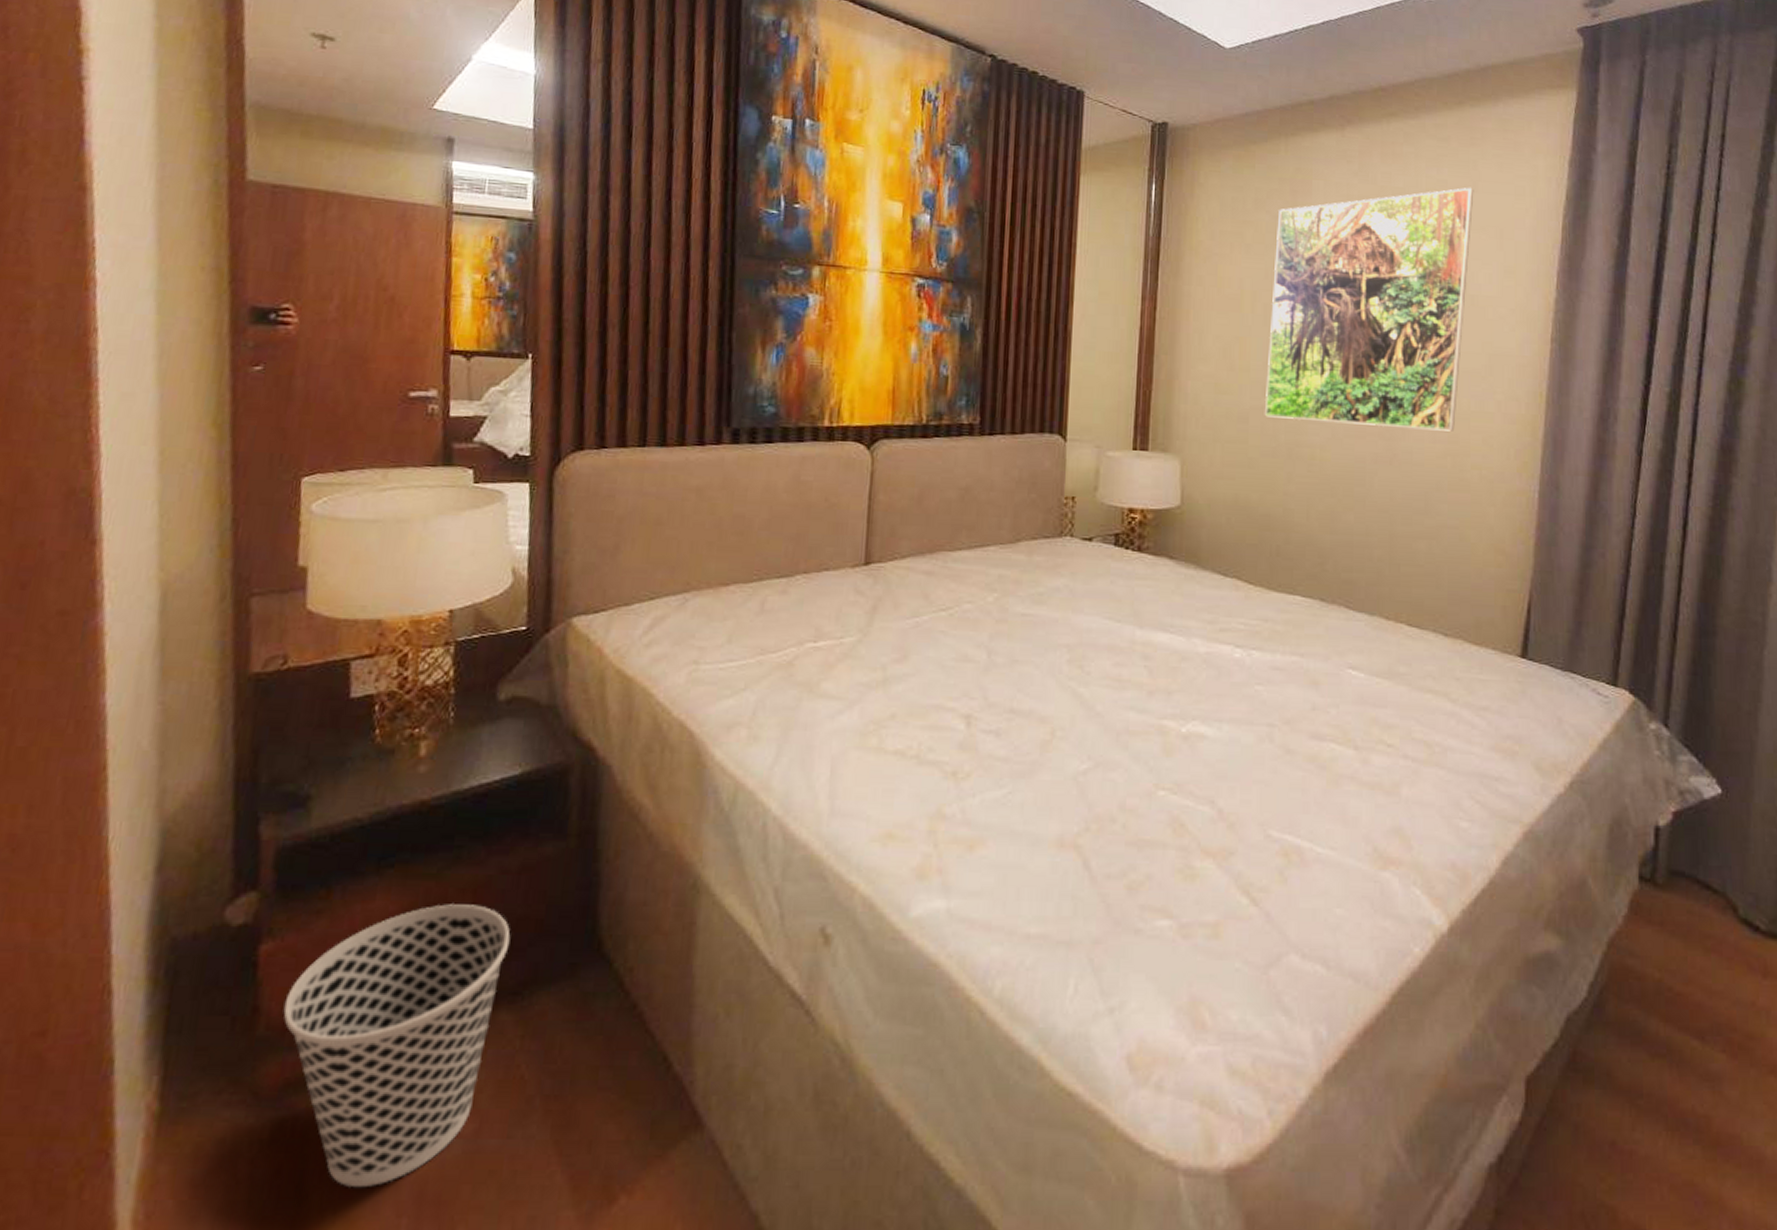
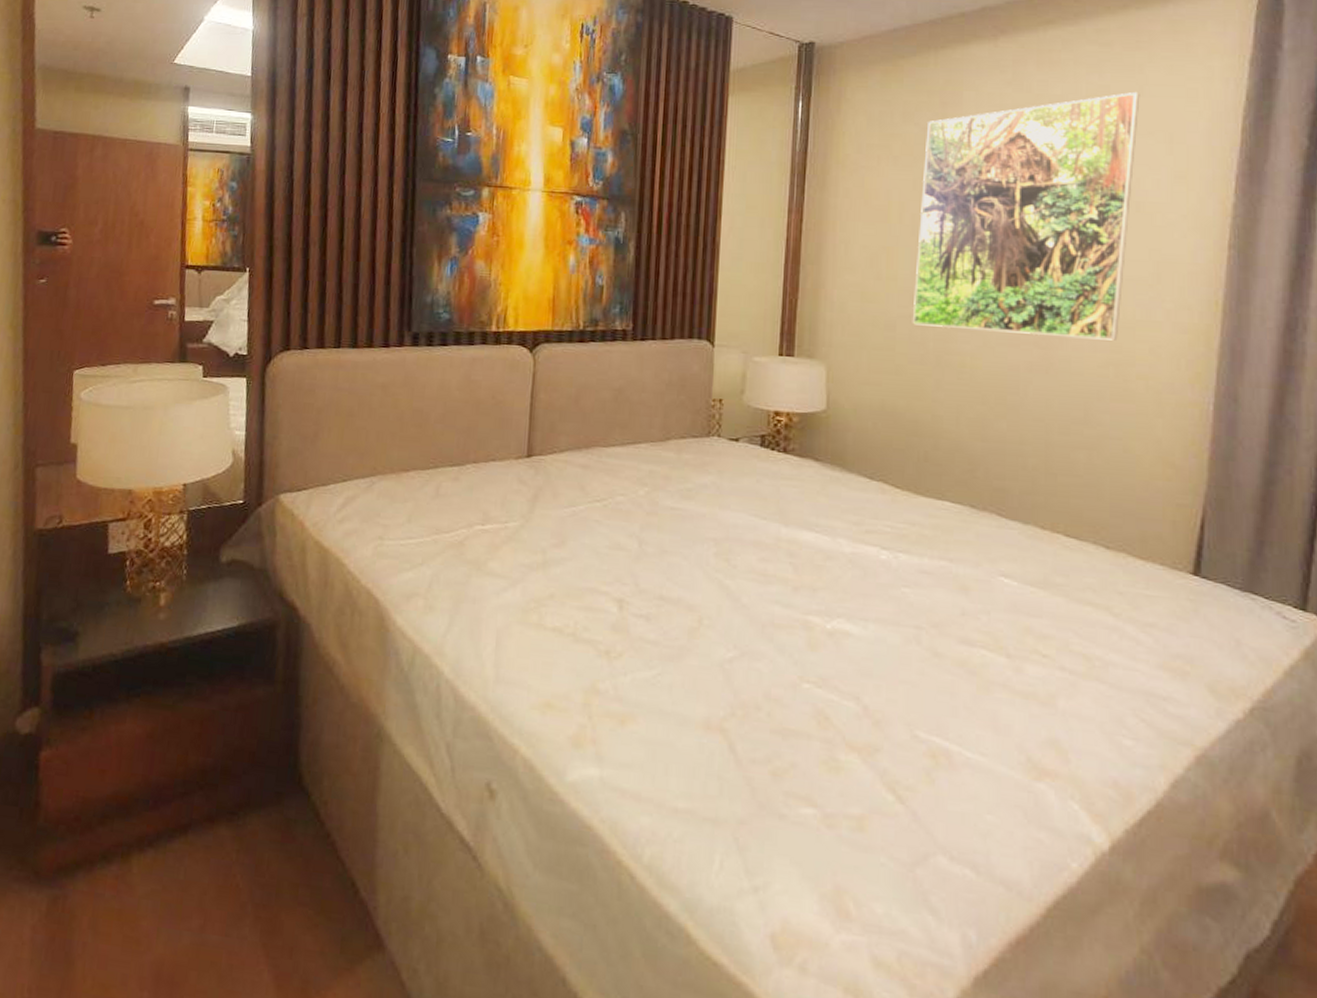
wastebasket: present [283,904,511,1188] -> none [57,731,229,962]

